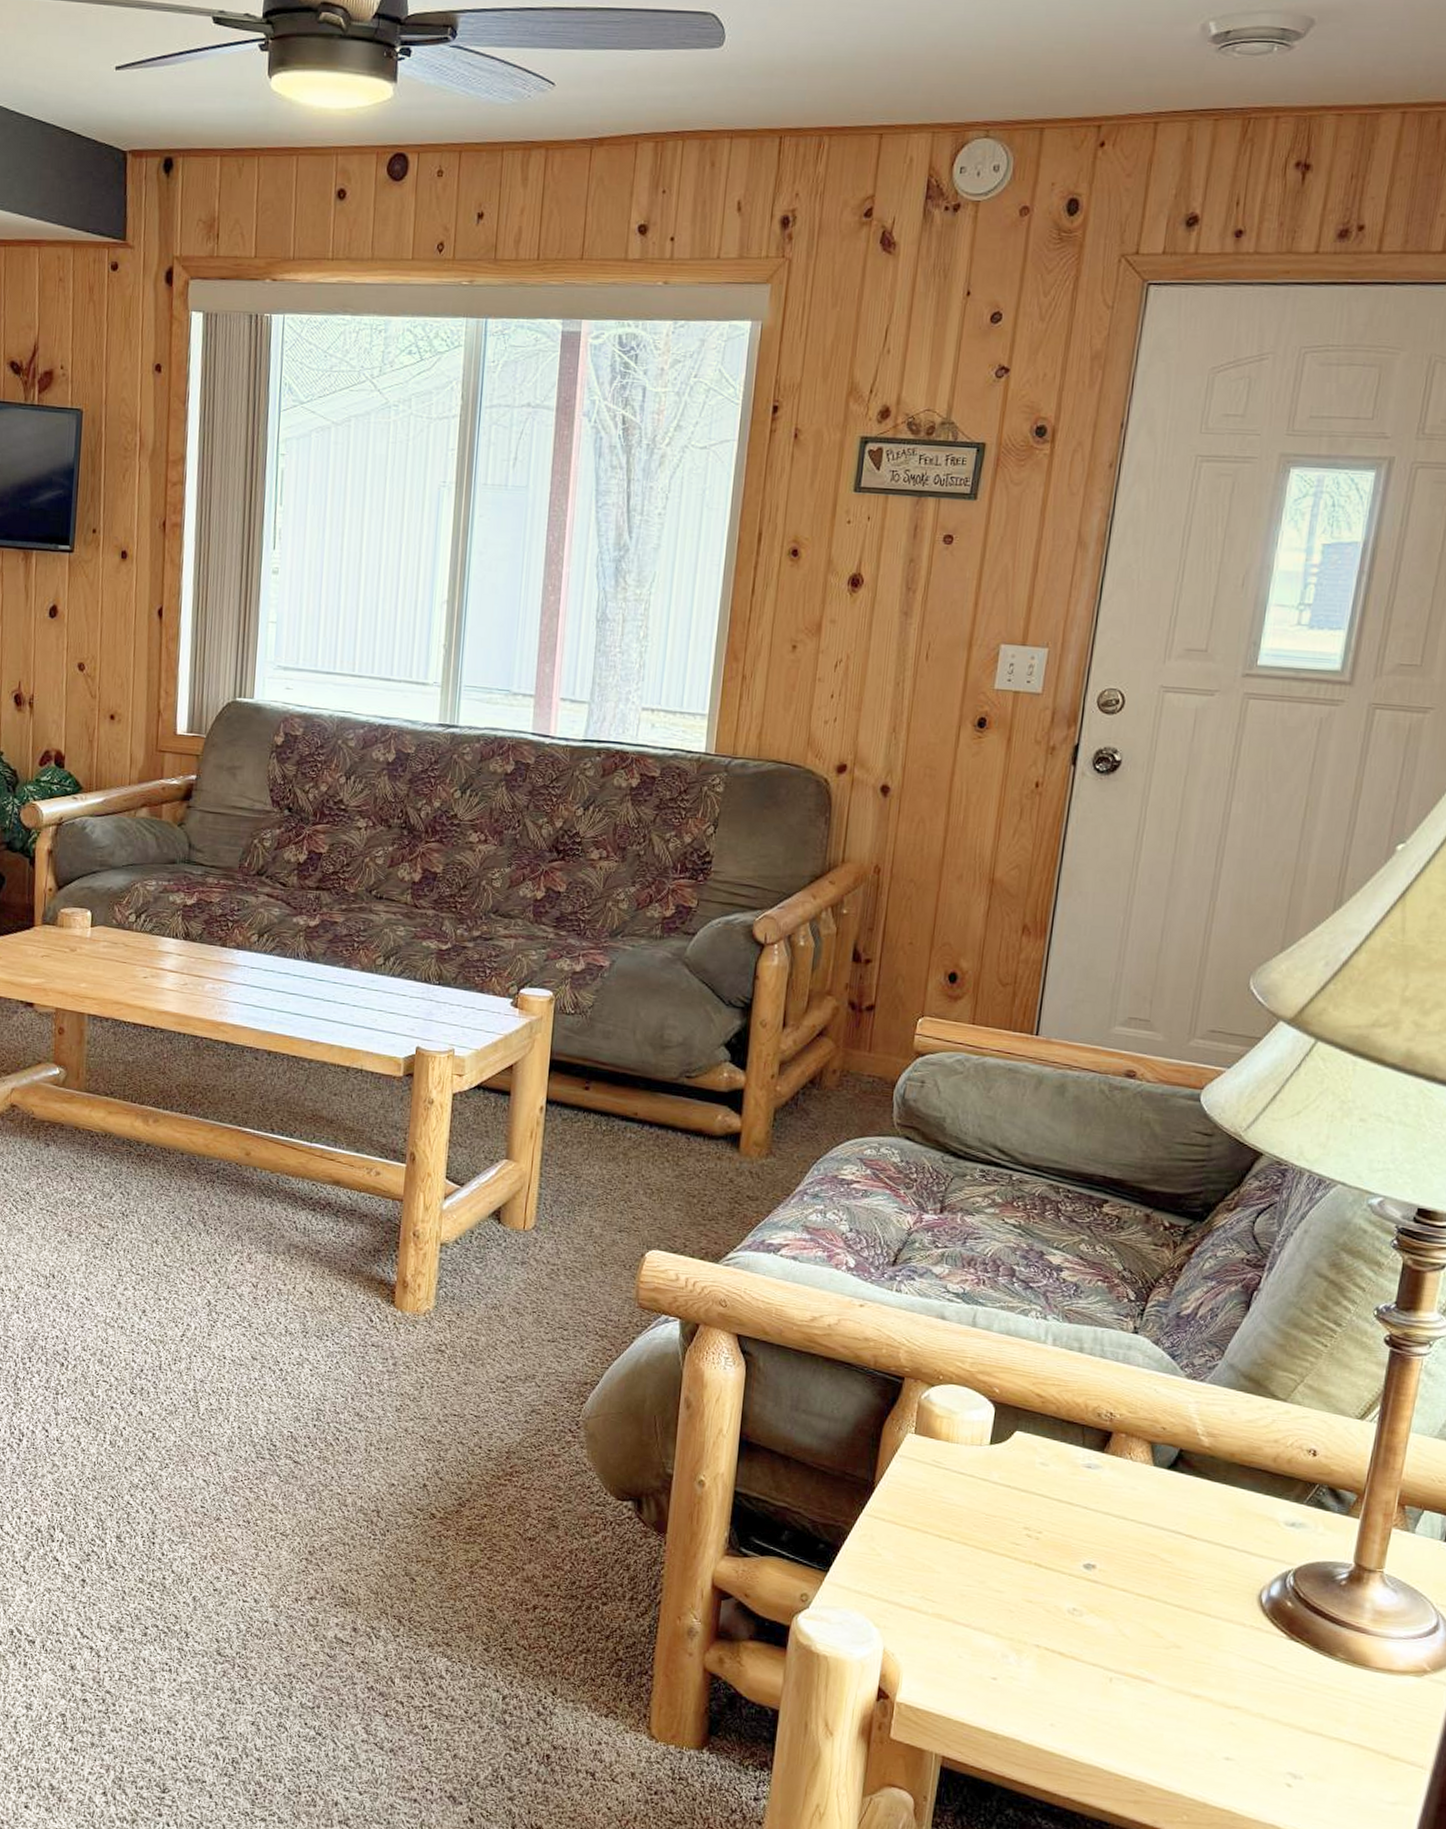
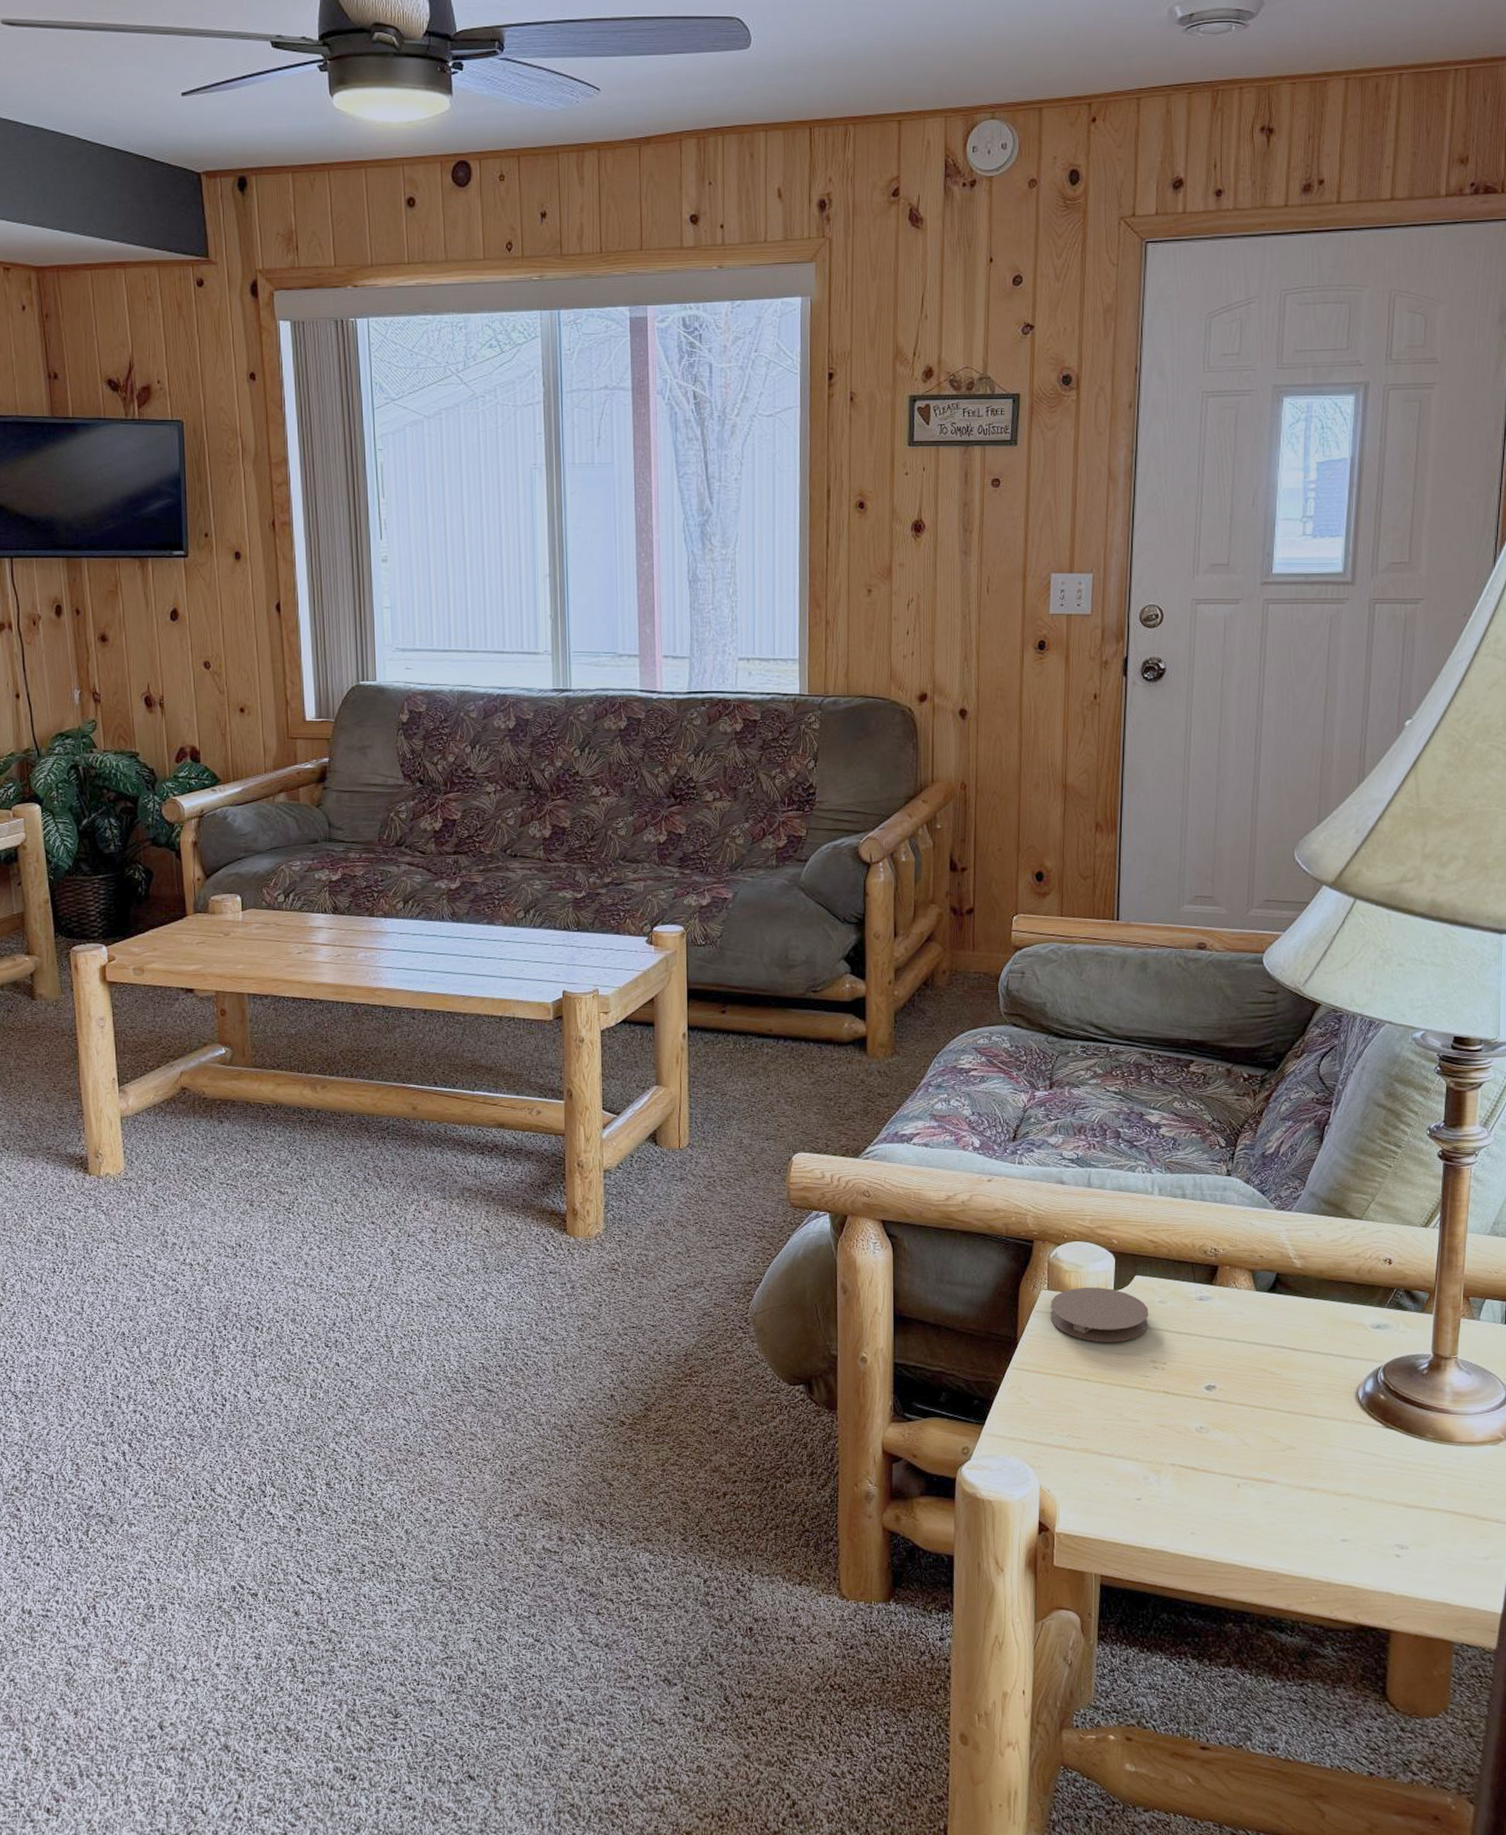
coaster: none [914,1436,1028,1502] -> present [1050,1287,1149,1342]

